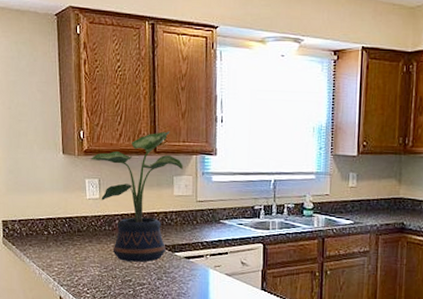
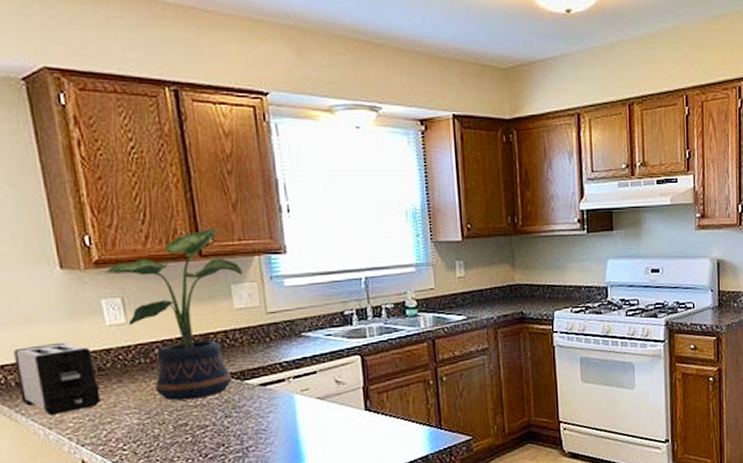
toaster: none [27,207,77,260] -> present [13,342,101,415]

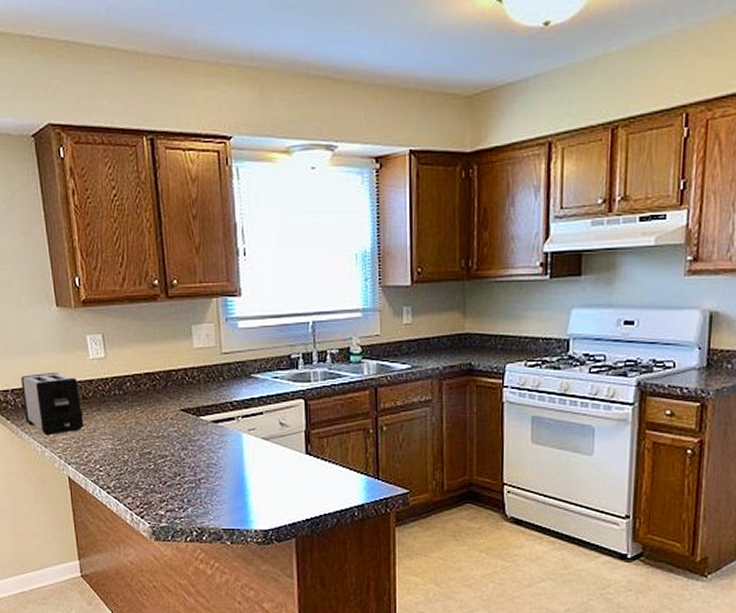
potted plant: present [105,228,243,401] -> none [90,270,202,430]

